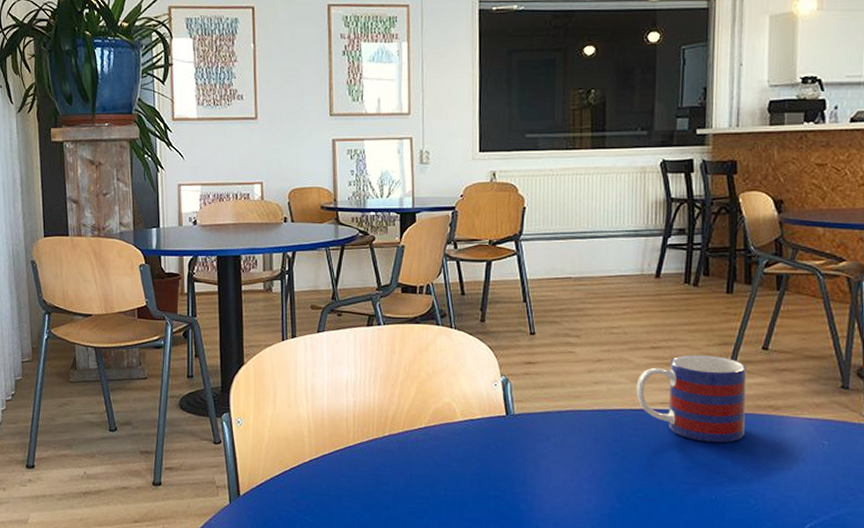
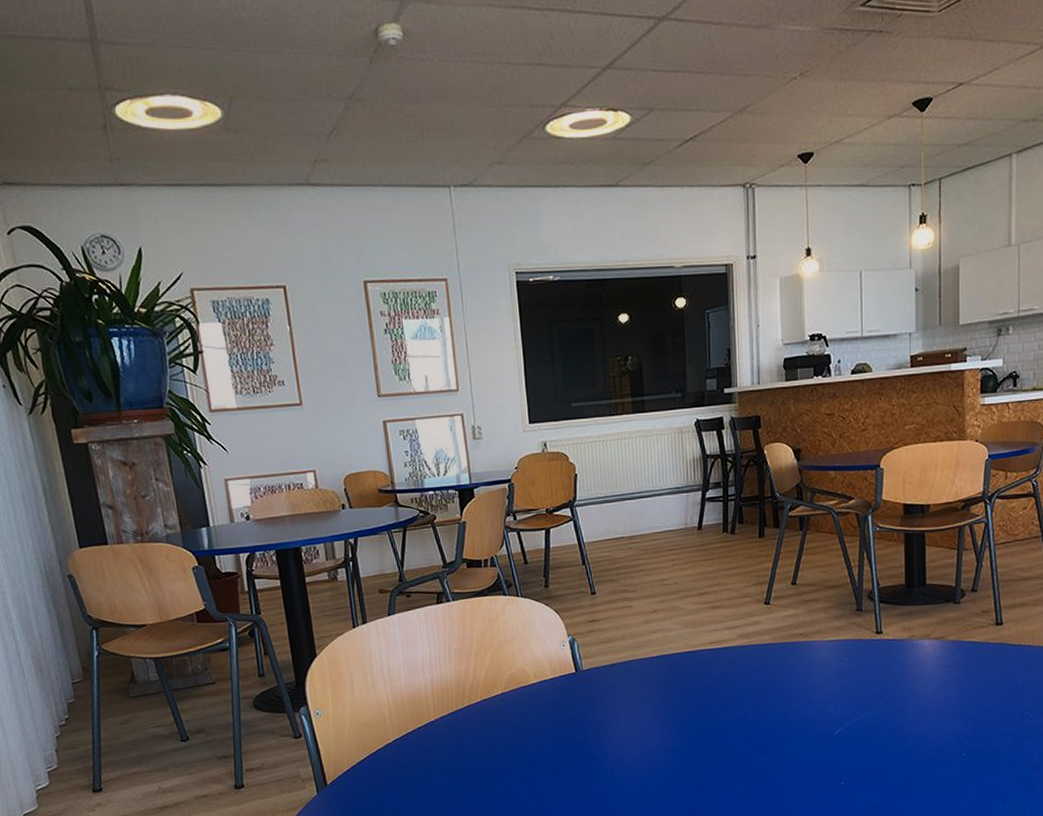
mug: present [636,354,747,443] -> none [688,595,781,673]

